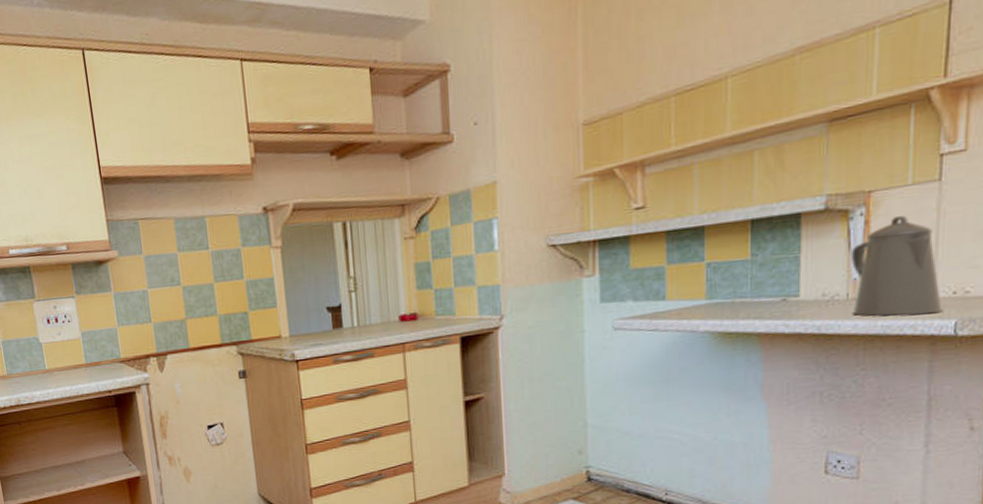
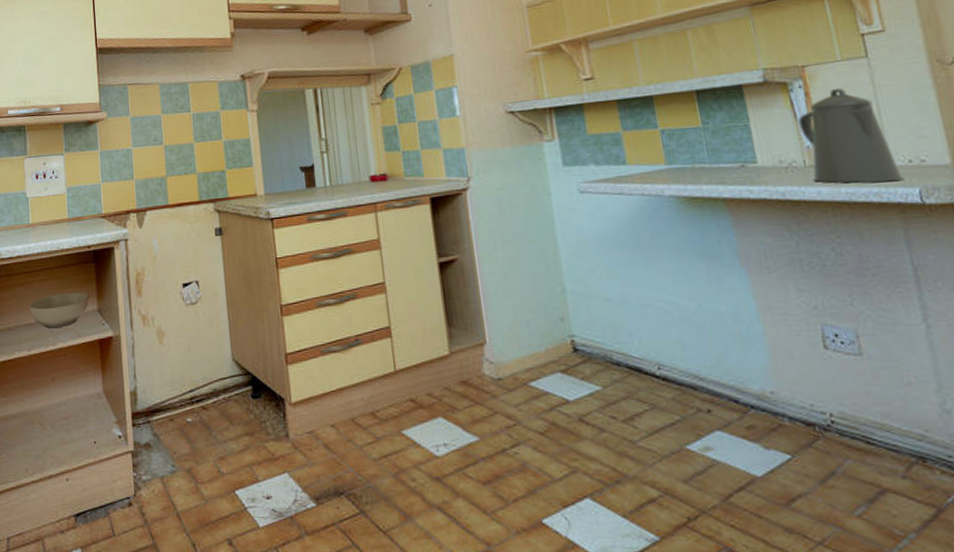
bowl: none [53,435,114,470] -> present [28,292,89,329]

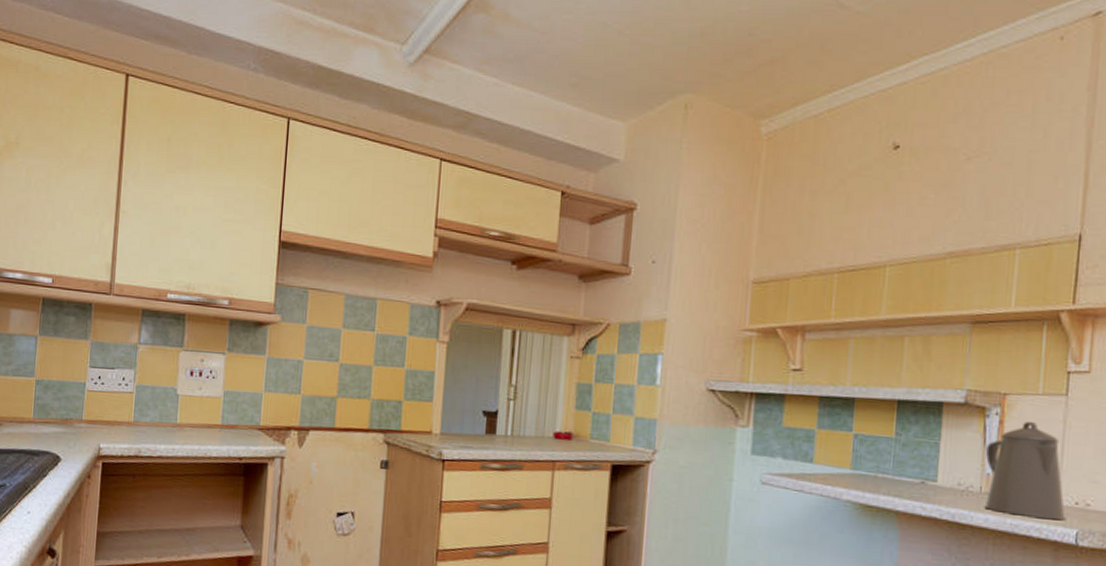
bowl: present [28,292,89,329] -> none [164,502,234,539]

